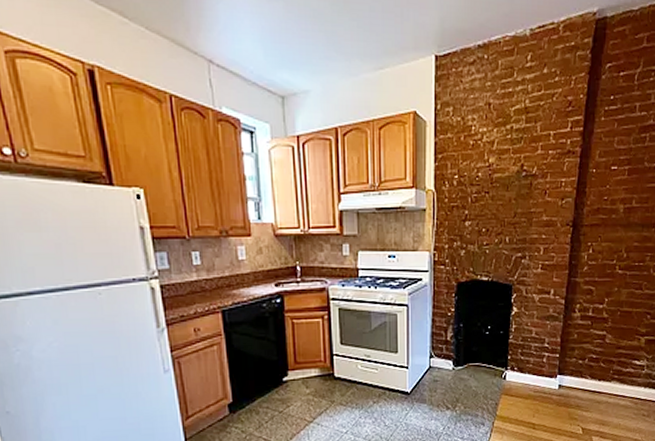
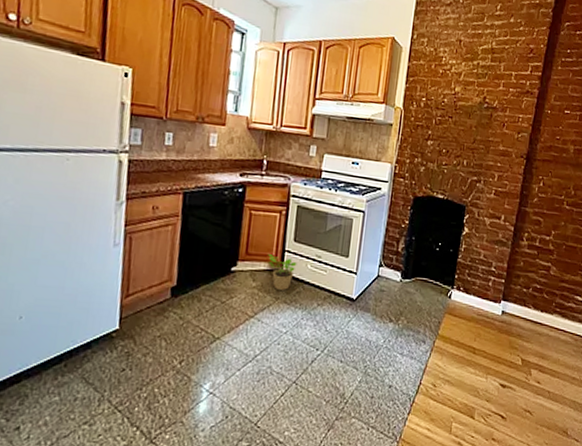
potted plant: none [317,359,347,393] -> present [268,253,297,290]

